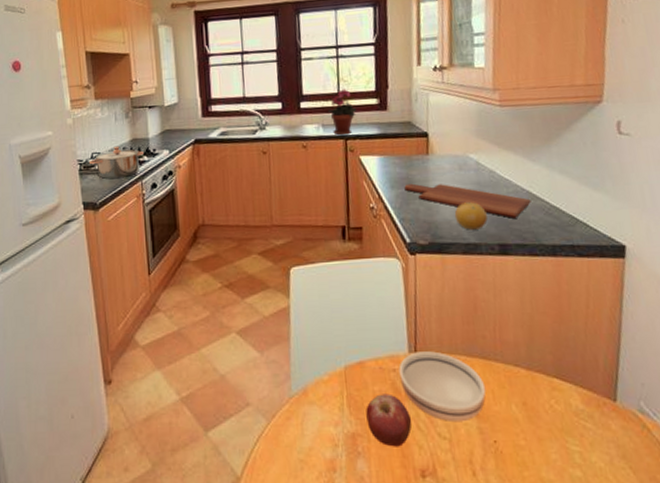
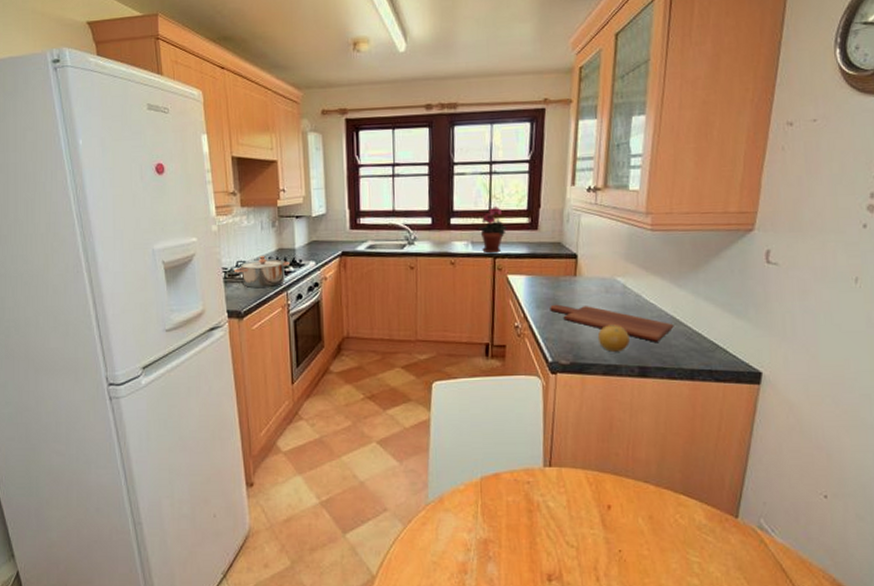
fruit: present [366,393,412,447] -> none [499,504,542,553]
bowl: present [398,351,487,423] -> none [533,466,615,532]

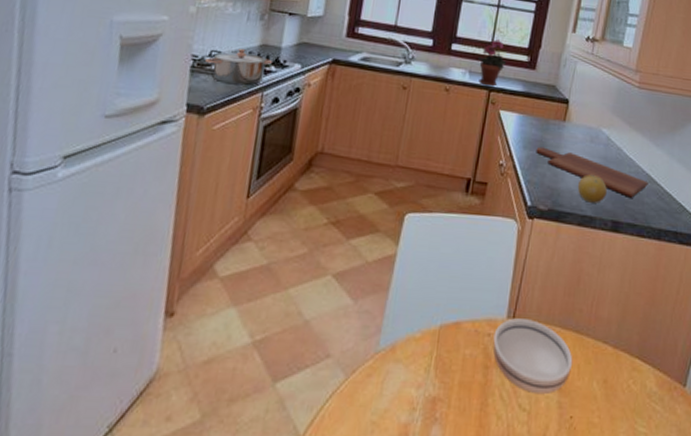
bowl: none [533,466,615,532] -> present [492,318,573,395]

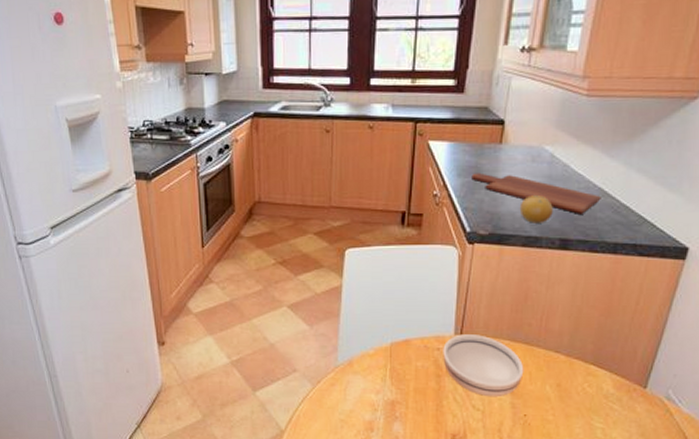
cooking pot: present [206,48,273,86] -> none [141,114,200,150]
potted plant: present [478,39,506,87] -> none [400,67,430,118]

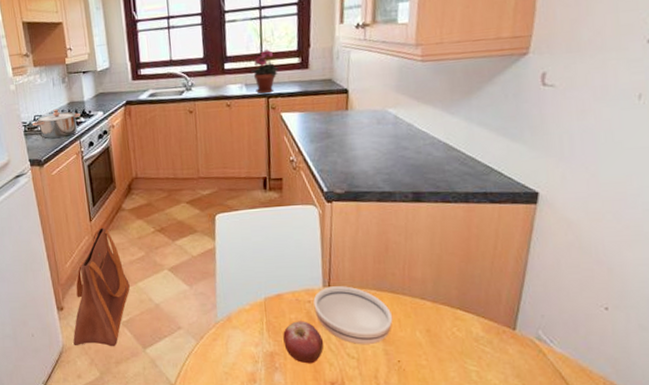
cooking pot: none [141,114,200,150] -> present [33,108,82,139]
shopping bag: none [174,256,243,388] -> present [73,228,130,347]
potted plant: none [400,67,430,118] -> present [251,49,278,94]
fruit: none [407,369,450,415] -> present [283,321,324,364]
cutting board: present [471,173,601,214] -> none [323,137,447,169]
fruit: present [519,195,553,223] -> none [370,154,403,180]

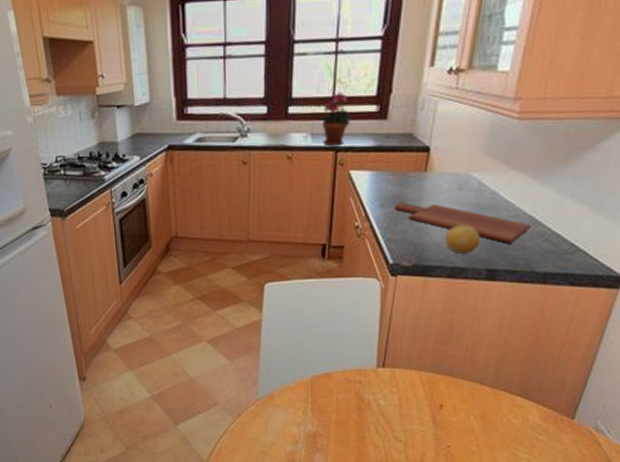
cooking pot: present [33,108,82,139] -> none [54,149,114,186]
shopping bag: present [73,228,130,347] -> none [96,292,163,421]
fruit: present [283,321,324,364] -> none [328,401,372,446]
bowl: present [313,286,393,345] -> none [365,367,448,429]
cutting board: none [323,137,447,169] -> present [395,202,532,244]
fruit: none [370,154,403,180] -> present [444,225,480,254]

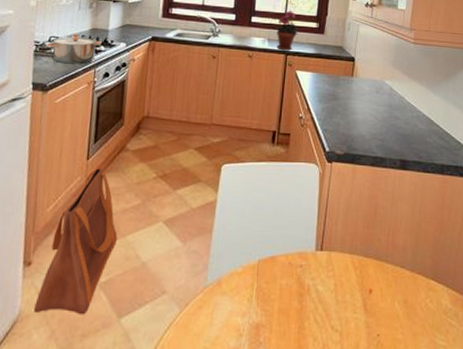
cooking pot: none [54,149,114,186] -> present [46,32,103,64]
shopping bag: none [96,292,163,421] -> present [34,168,117,315]
cutting board: present [395,202,532,244] -> none [330,100,429,139]
fruit: present [444,225,480,254] -> none [368,121,394,146]

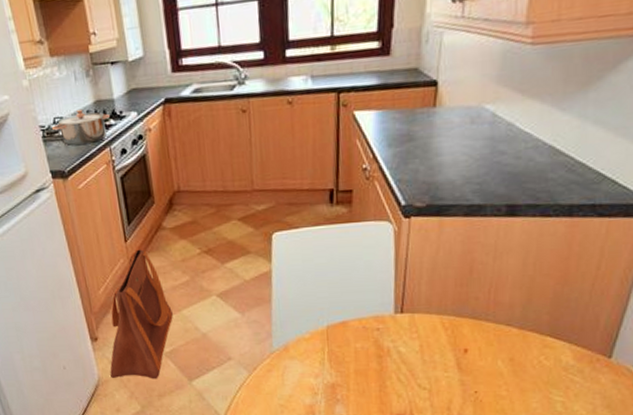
potted plant: present [275,11,298,51] -> none [319,31,352,88]

